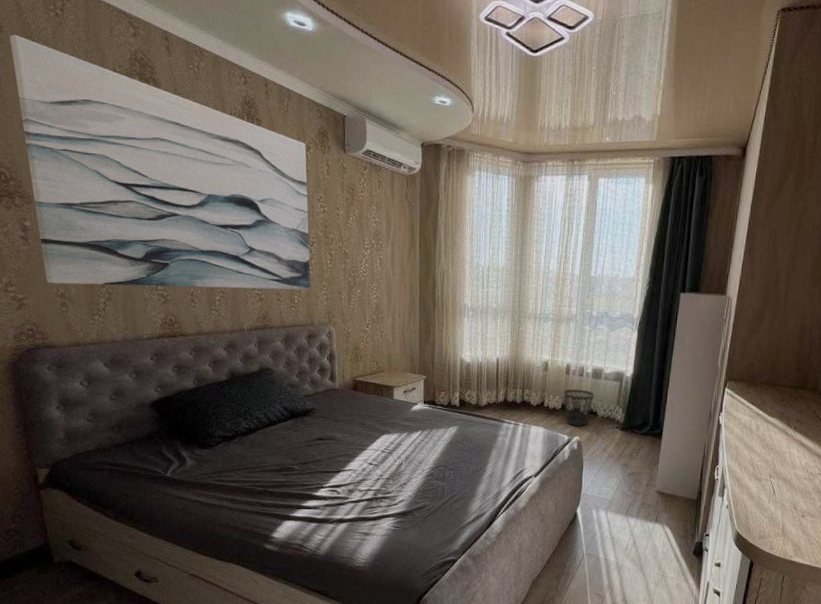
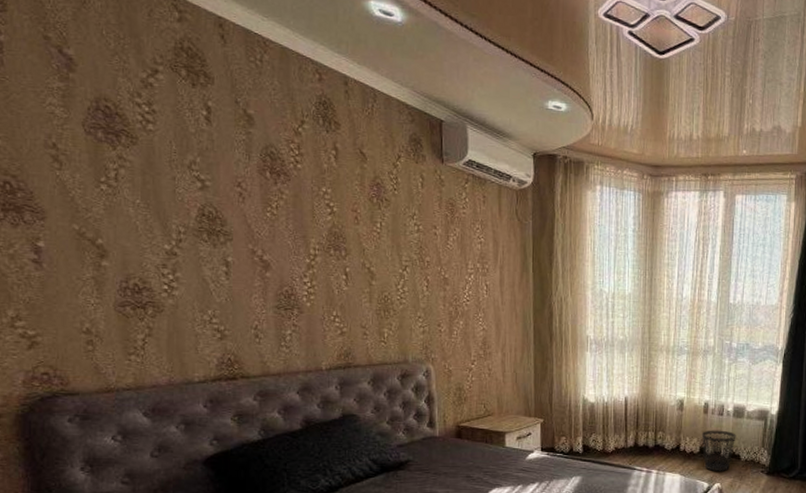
wall art: present [10,34,311,290] -> none [16,14,404,322]

